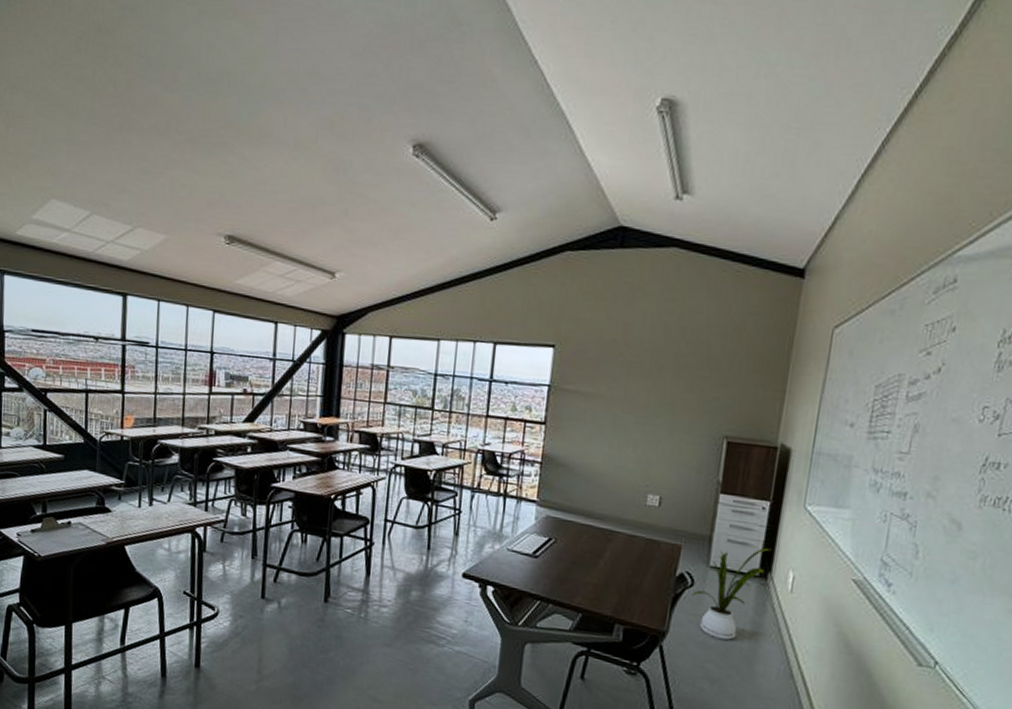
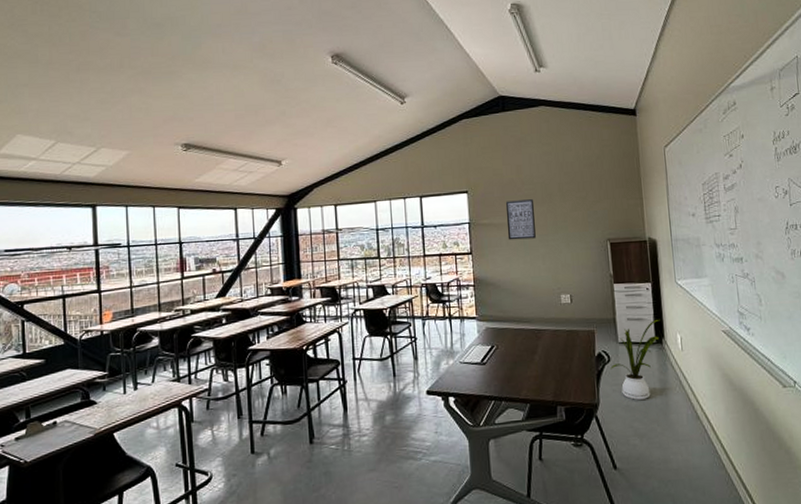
wall art: none [594,365,638,419] -> present [505,199,536,240]

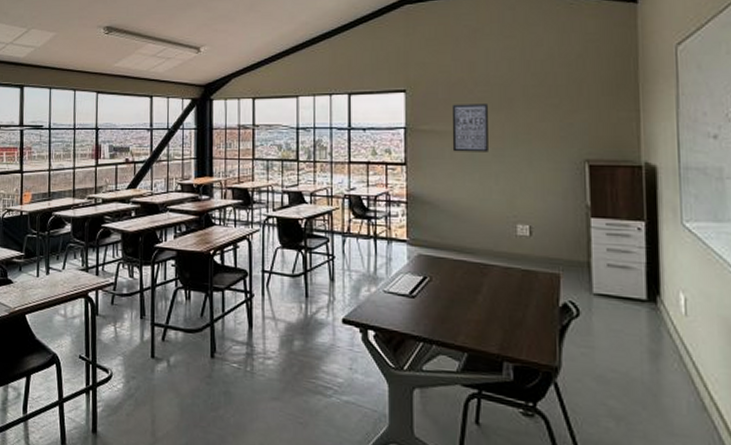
house plant: present [611,319,661,400] -> none [580,269,656,372]

